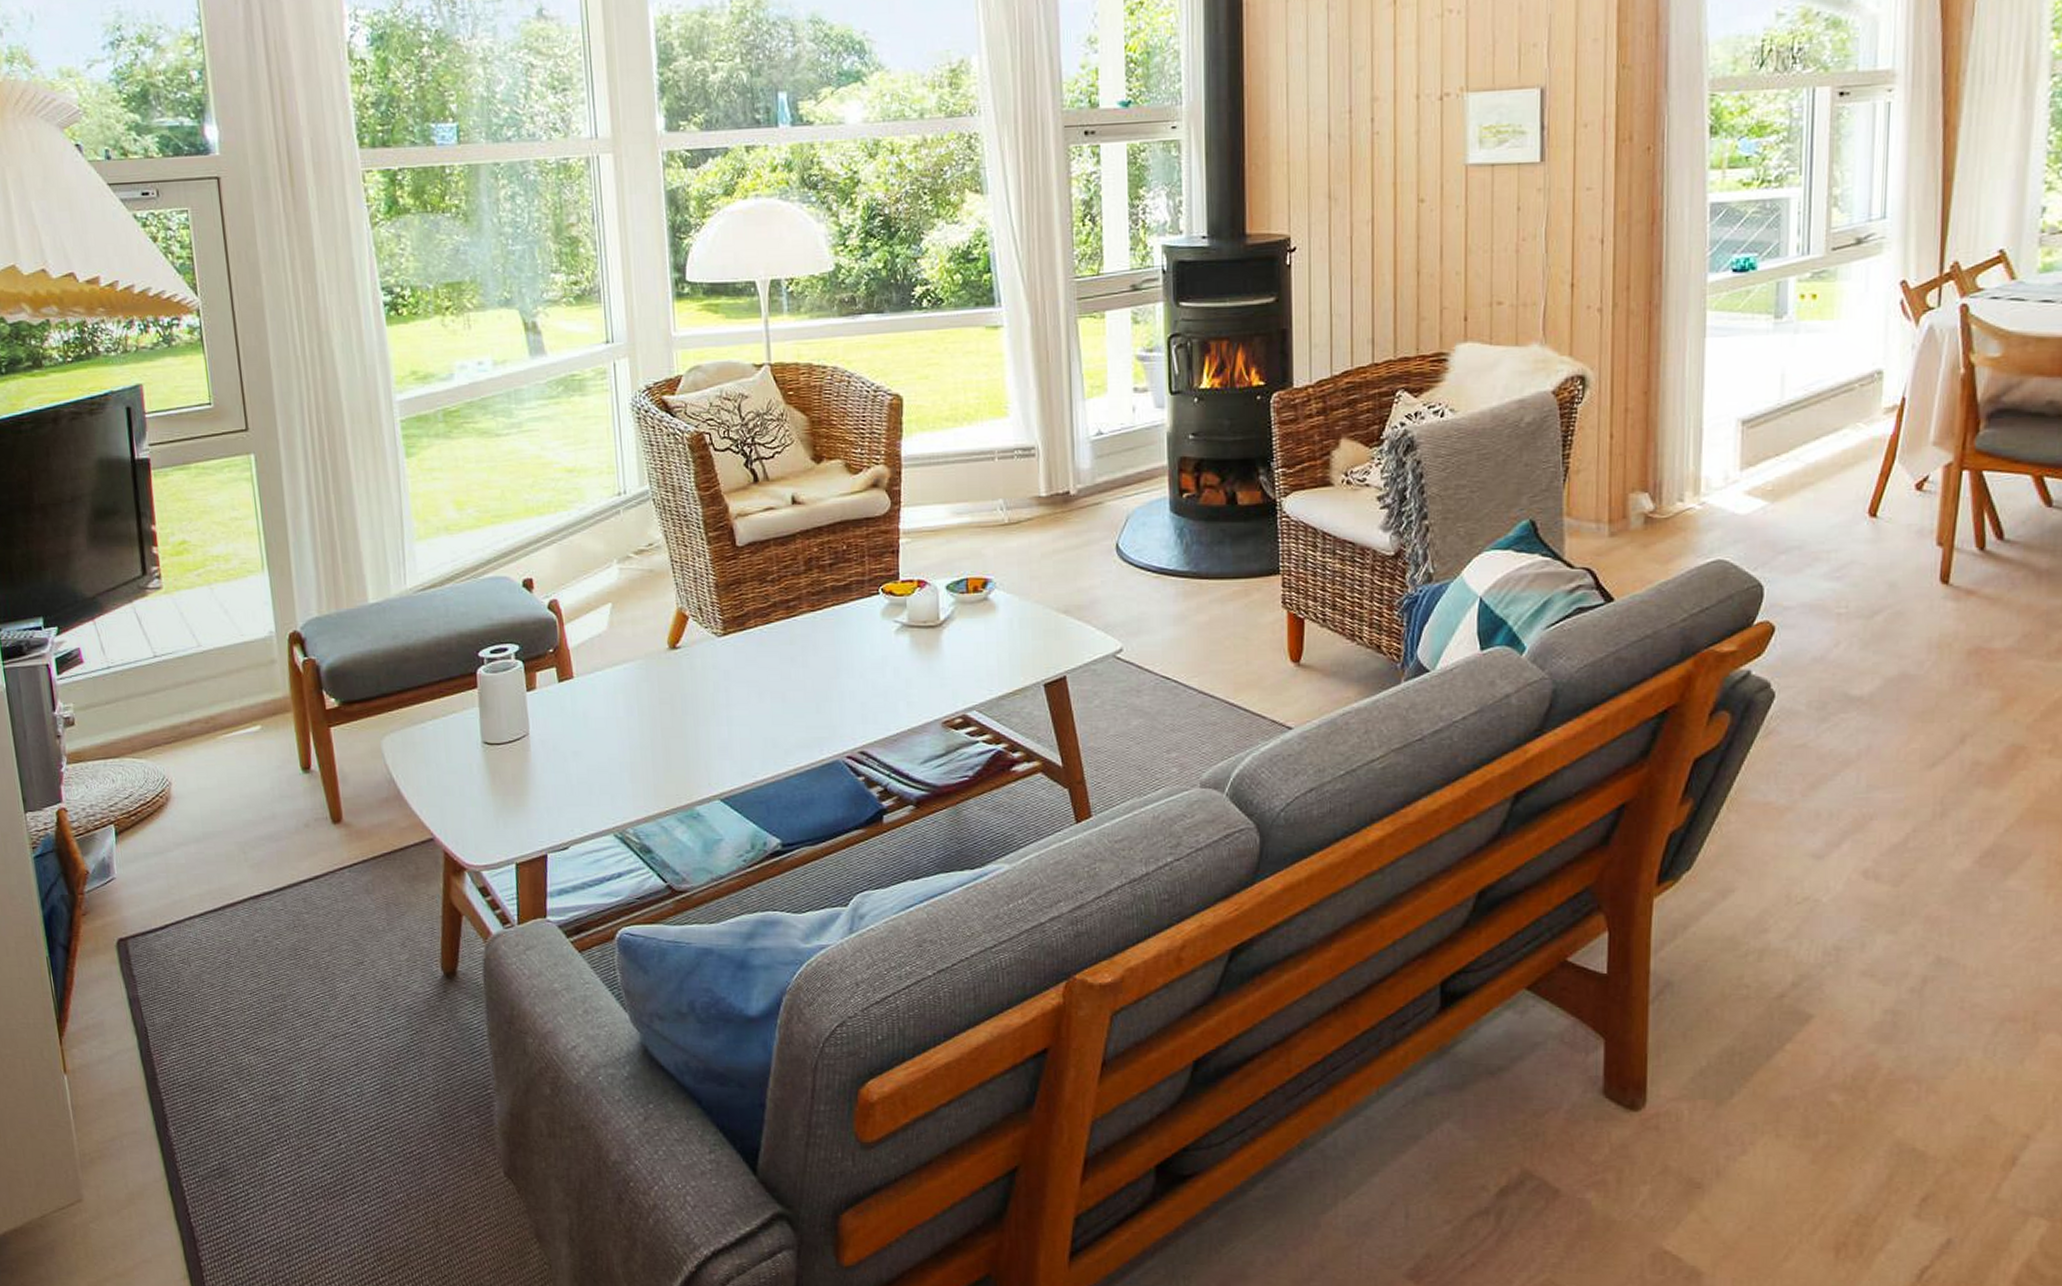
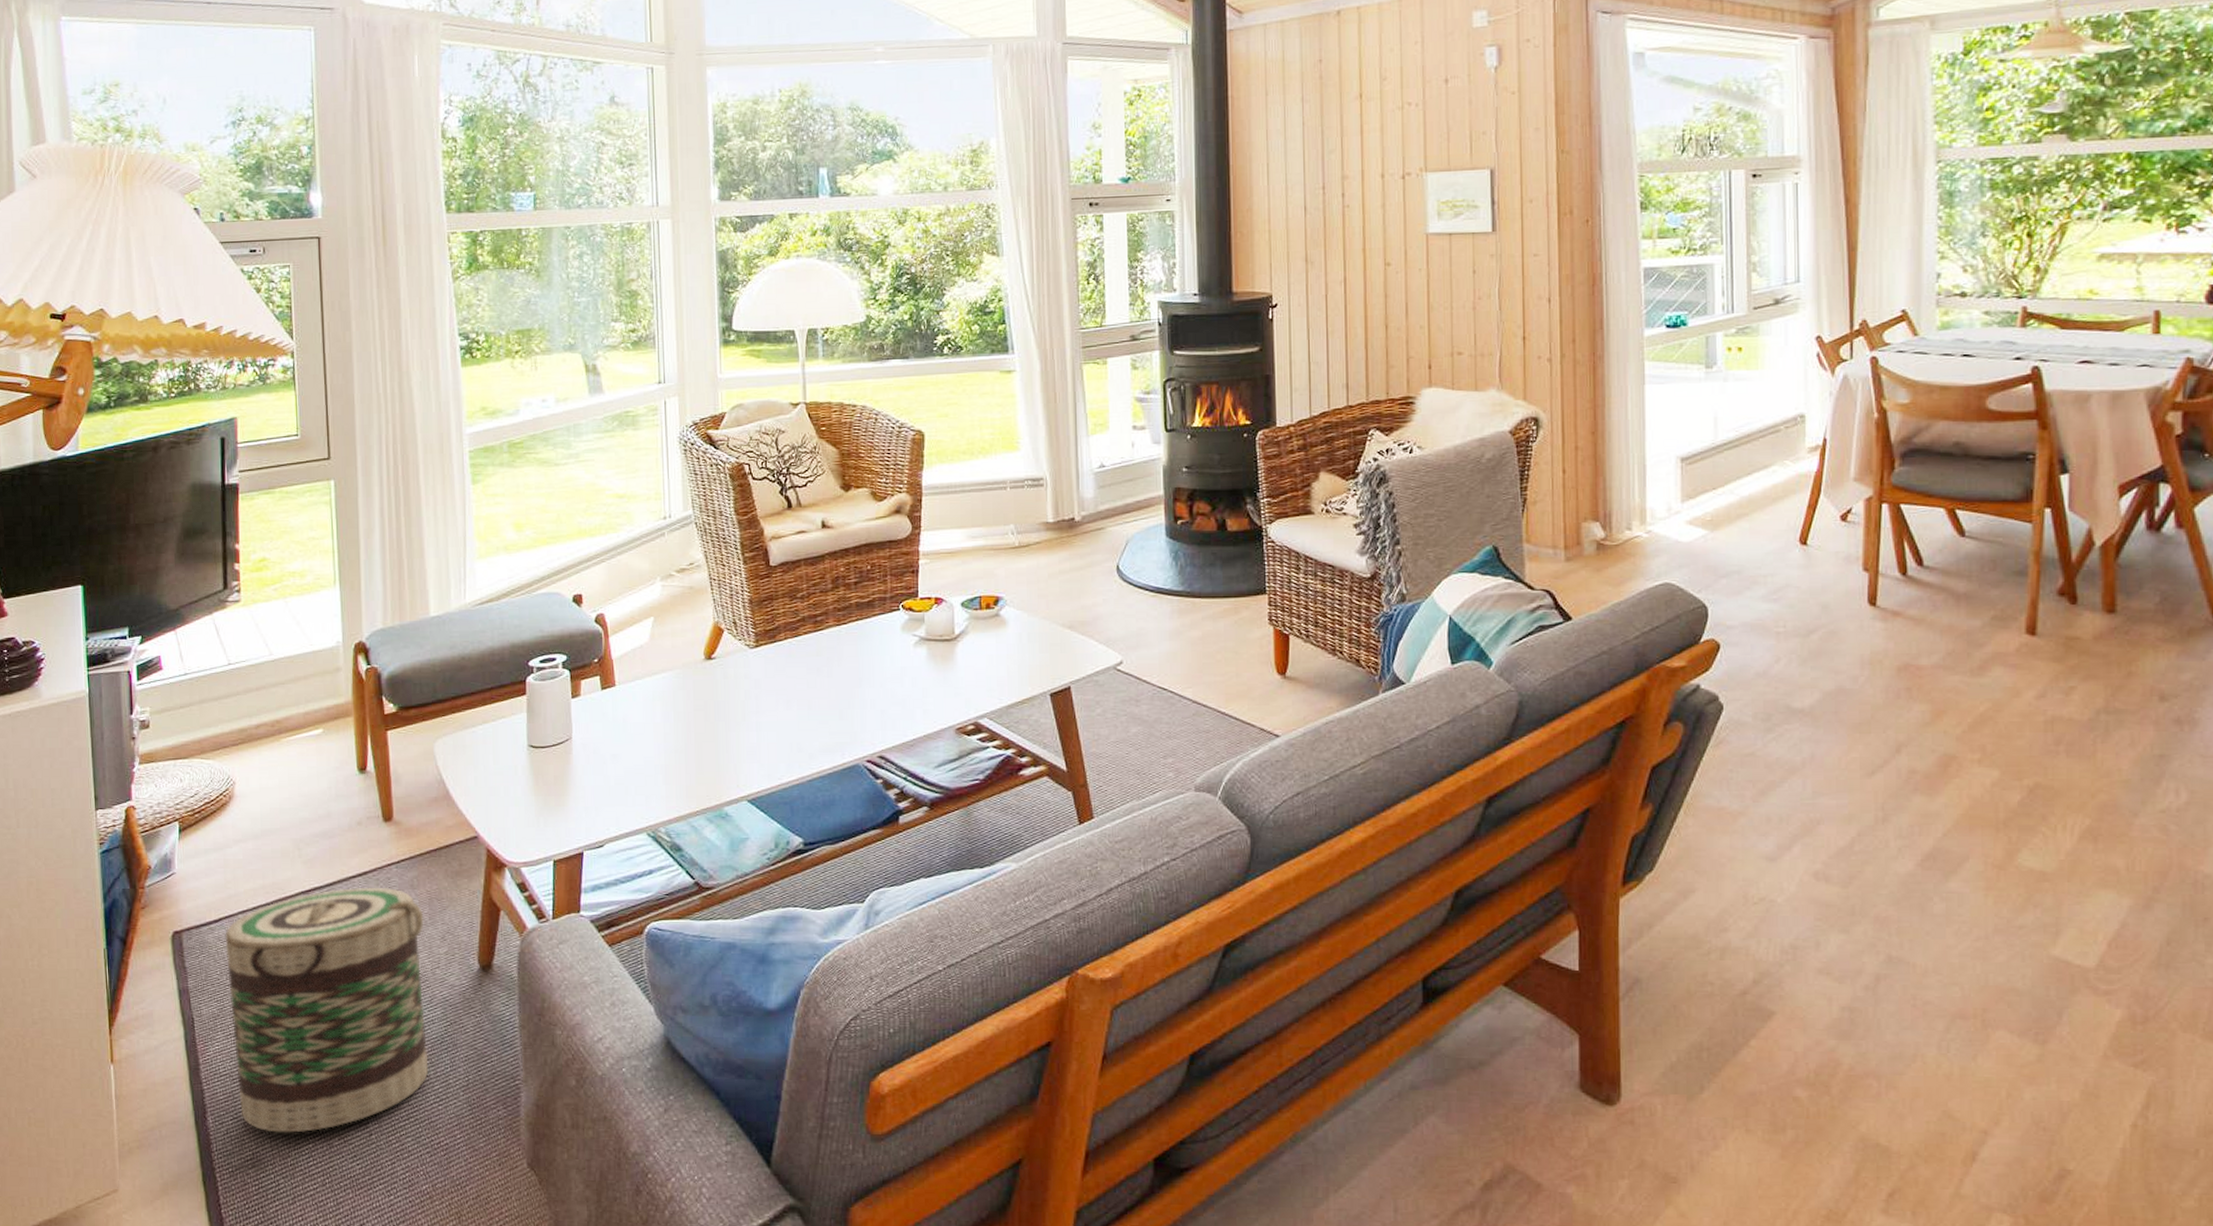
basket: none [173,892,396,1143] -> present [225,887,428,1133]

